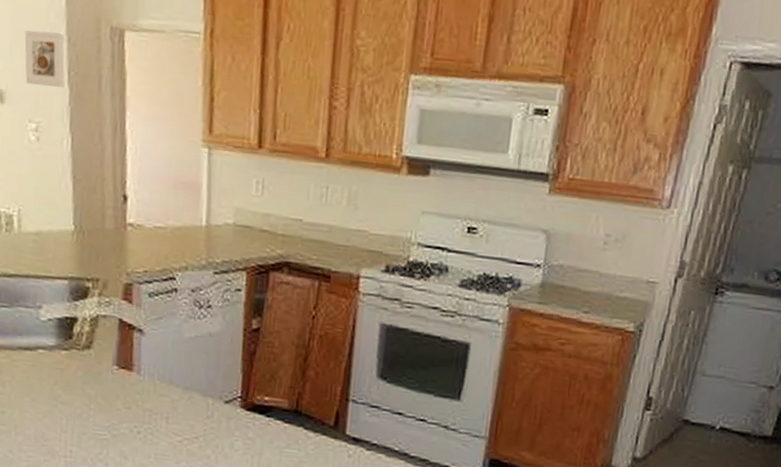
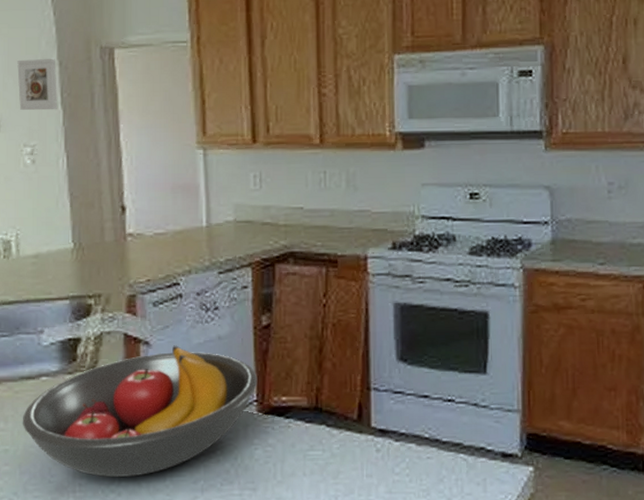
fruit bowl: none [18,336,244,450] -> present [22,345,258,477]

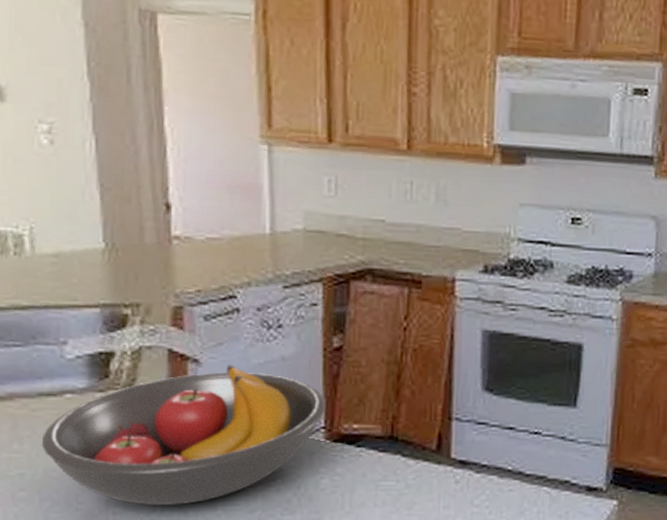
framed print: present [17,58,57,111] -> none [28,14,82,82]

